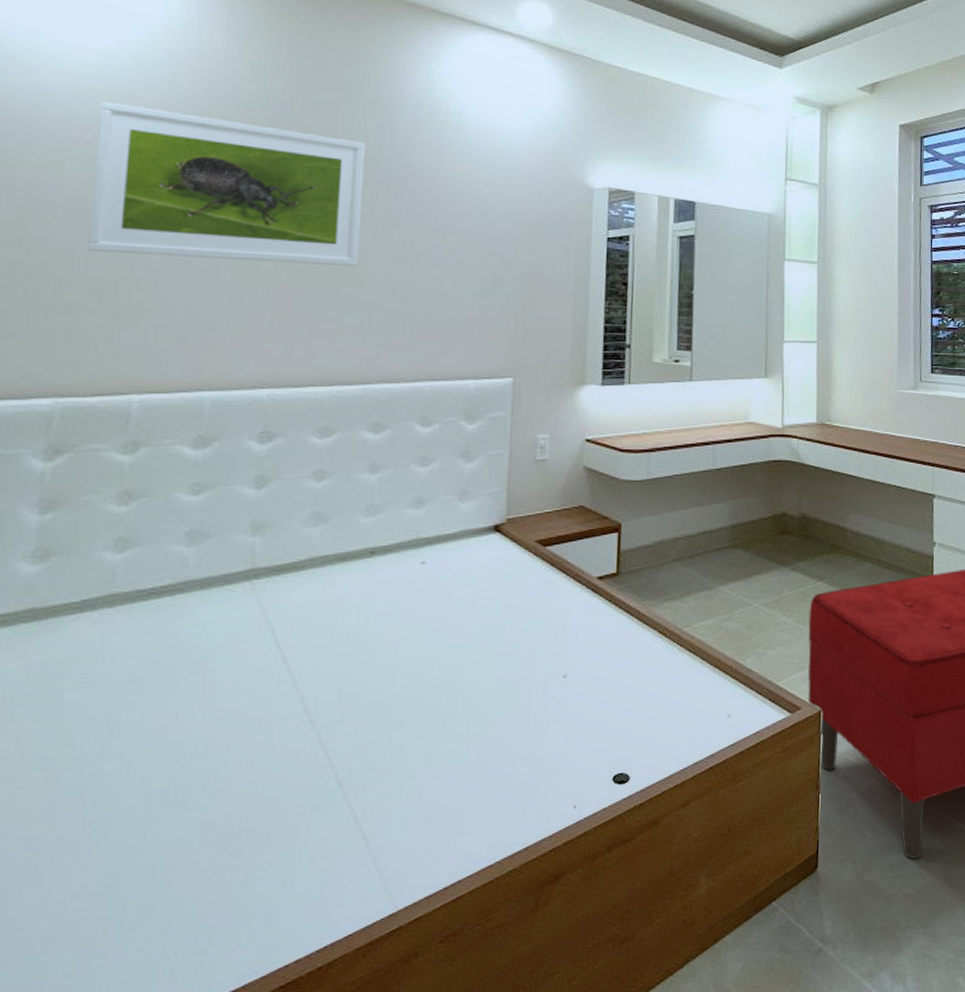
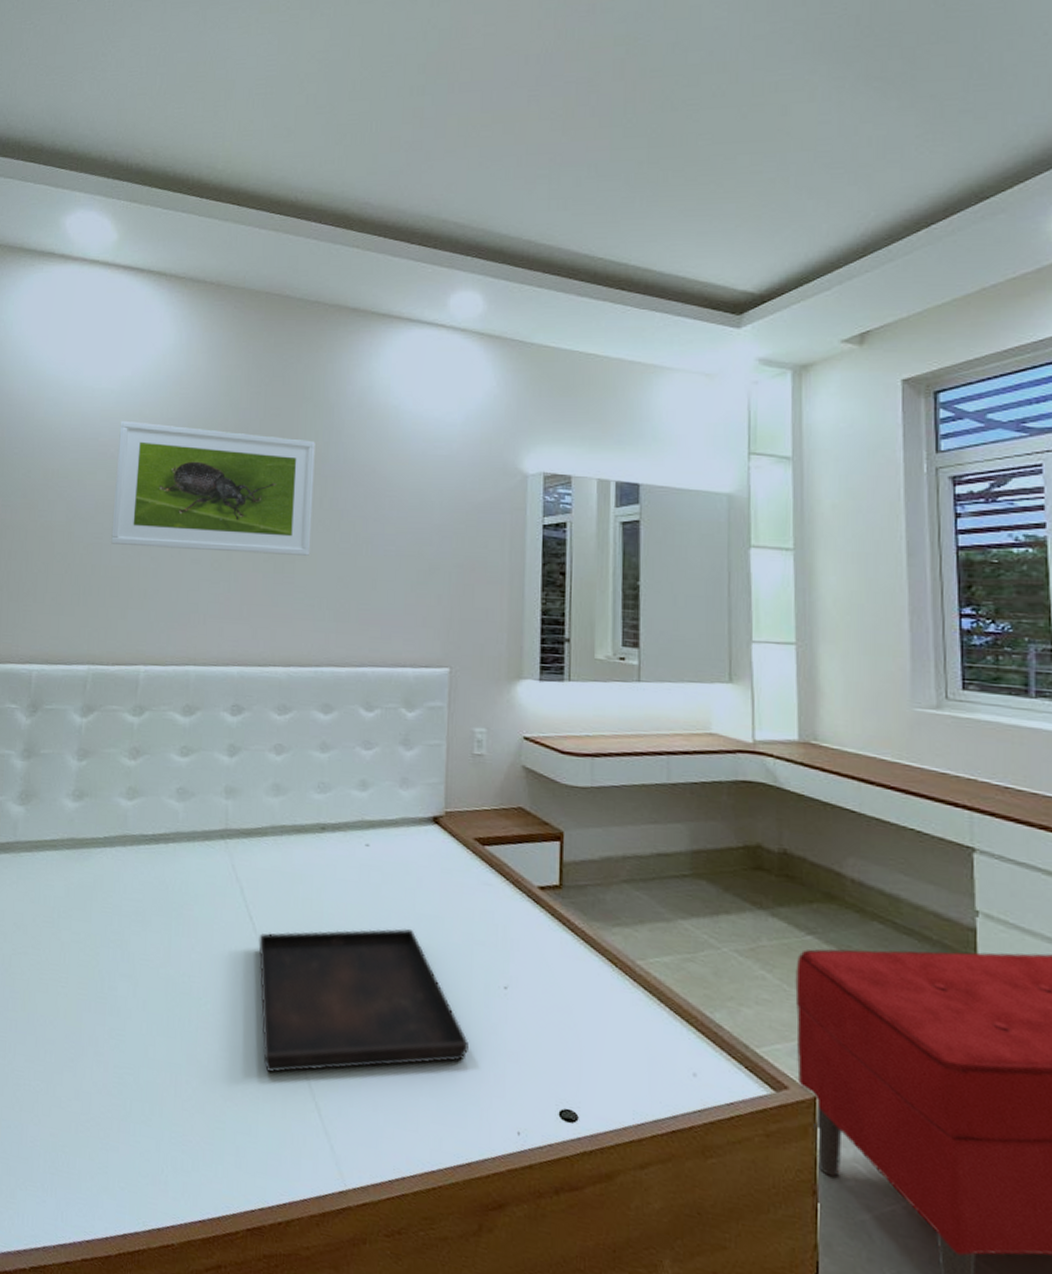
serving tray: none [294,639,528,817] -> present [259,929,469,1072]

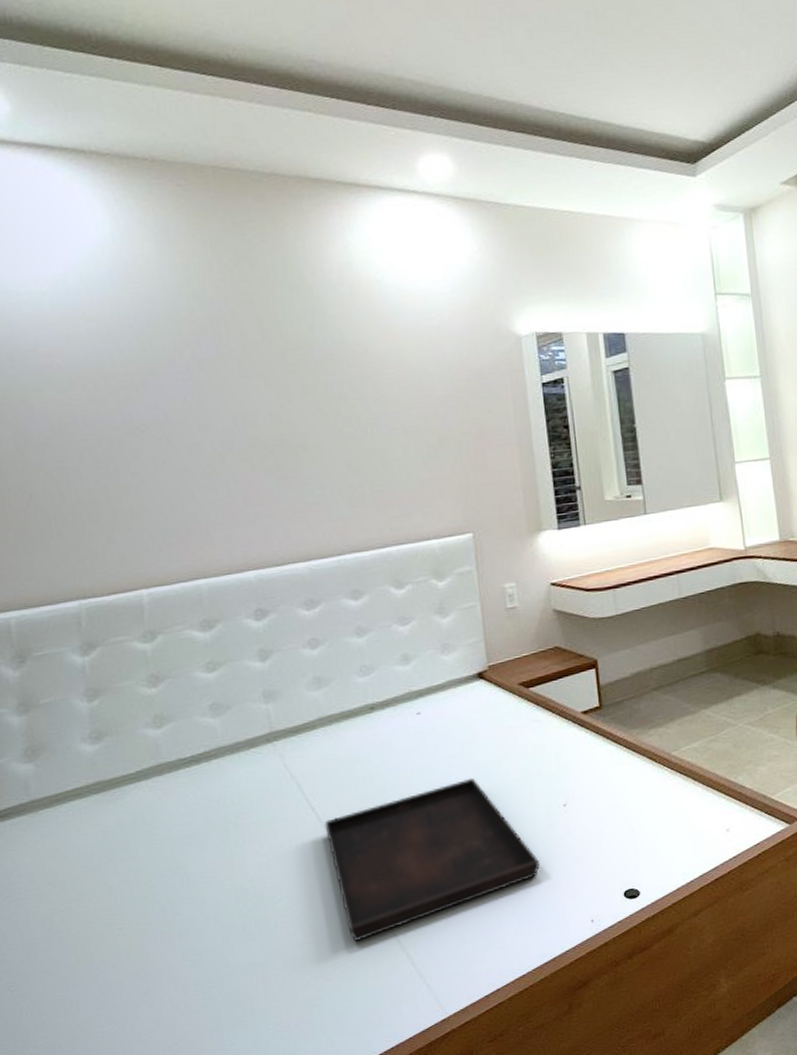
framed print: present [111,420,316,556] -> none [61,325,312,466]

